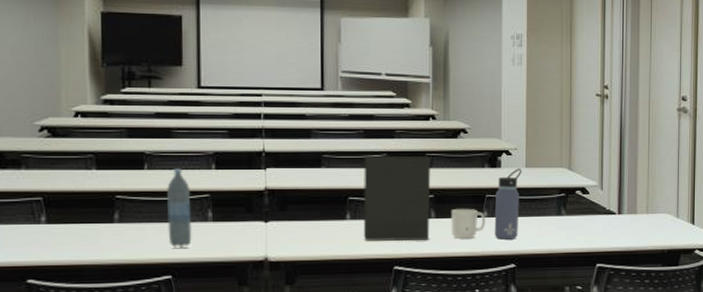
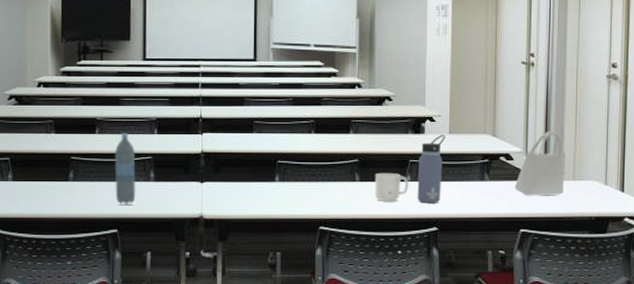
binder: present [363,155,432,242] -> none [291,121,357,203]
handbag: none [590,164,639,230] -> present [514,131,565,196]

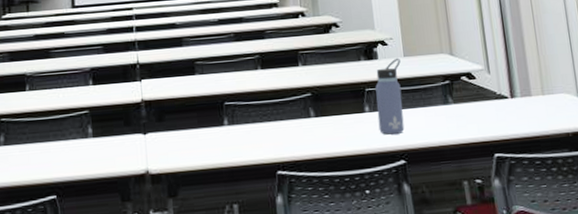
water bottle: present [114,133,136,204] -> none [47,87,74,167]
mug: present [374,172,409,202] -> none [330,104,369,137]
handbag: present [514,131,565,196] -> none [481,44,534,117]

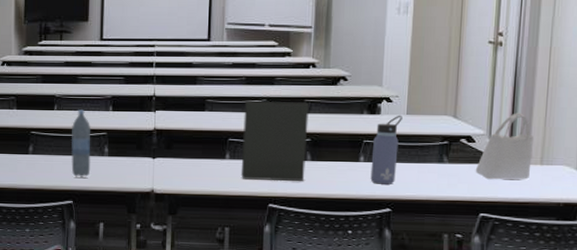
water bottle: none [47,87,74,167] -> present [71,110,91,178]
binder: none [236,54,311,147] -> present [240,100,310,182]
handbag: none [481,44,534,117] -> present [475,113,533,180]

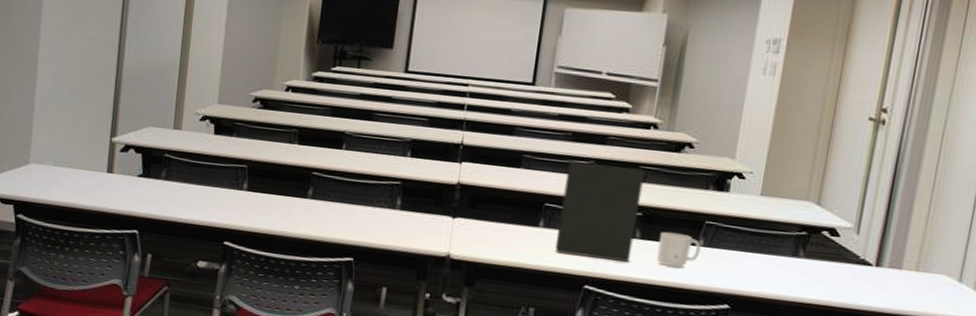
water bottle: present [71,110,91,178] -> none [355,152,383,232]
mug: none [326,152,362,182] -> present [656,231,701,268]
water bottle: present [370,115,402,184] -> none [708,195,755,277]
handbag: present [475,113,533,180] -> none [835,206,911,287]

